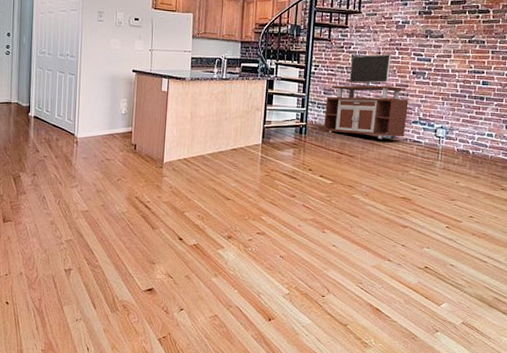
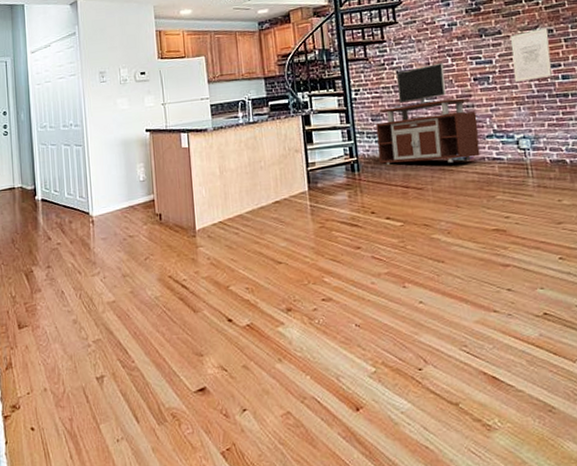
wall art: none [444,38,481,81] -> present [511,27,552,82]

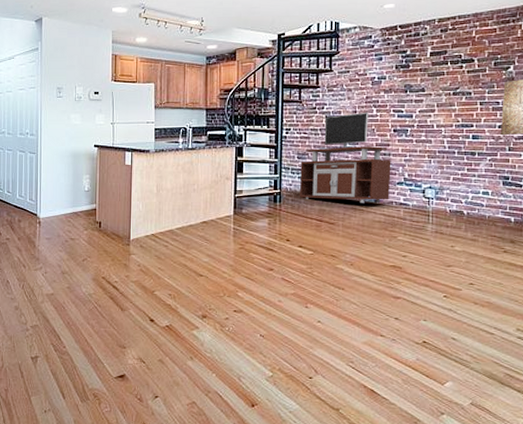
wall art: present [511,27,552,82] -> none [429,90,467,137]

